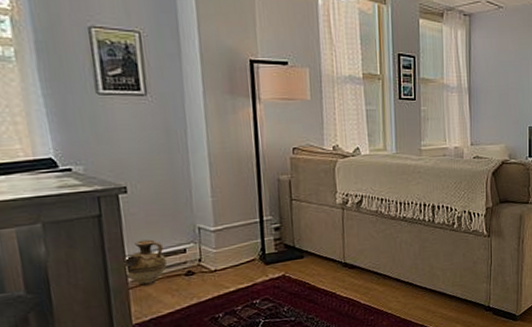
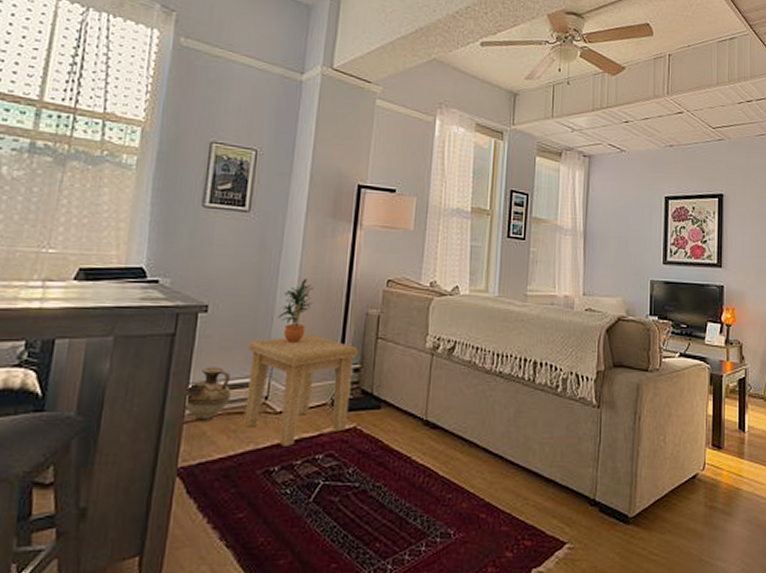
side table: none [173,203,276,297] -> present [243,334,358,446]
potted plant: none [195,153,226,212] -> present [277,278,314,343]

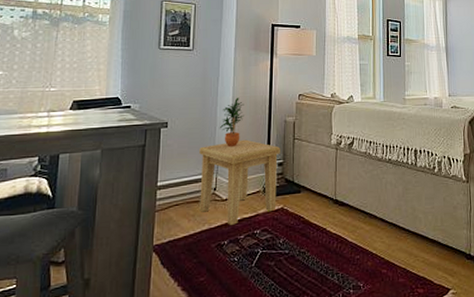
ceramic jug: present [184,367,231,422] -> none [155,168,188,210]

